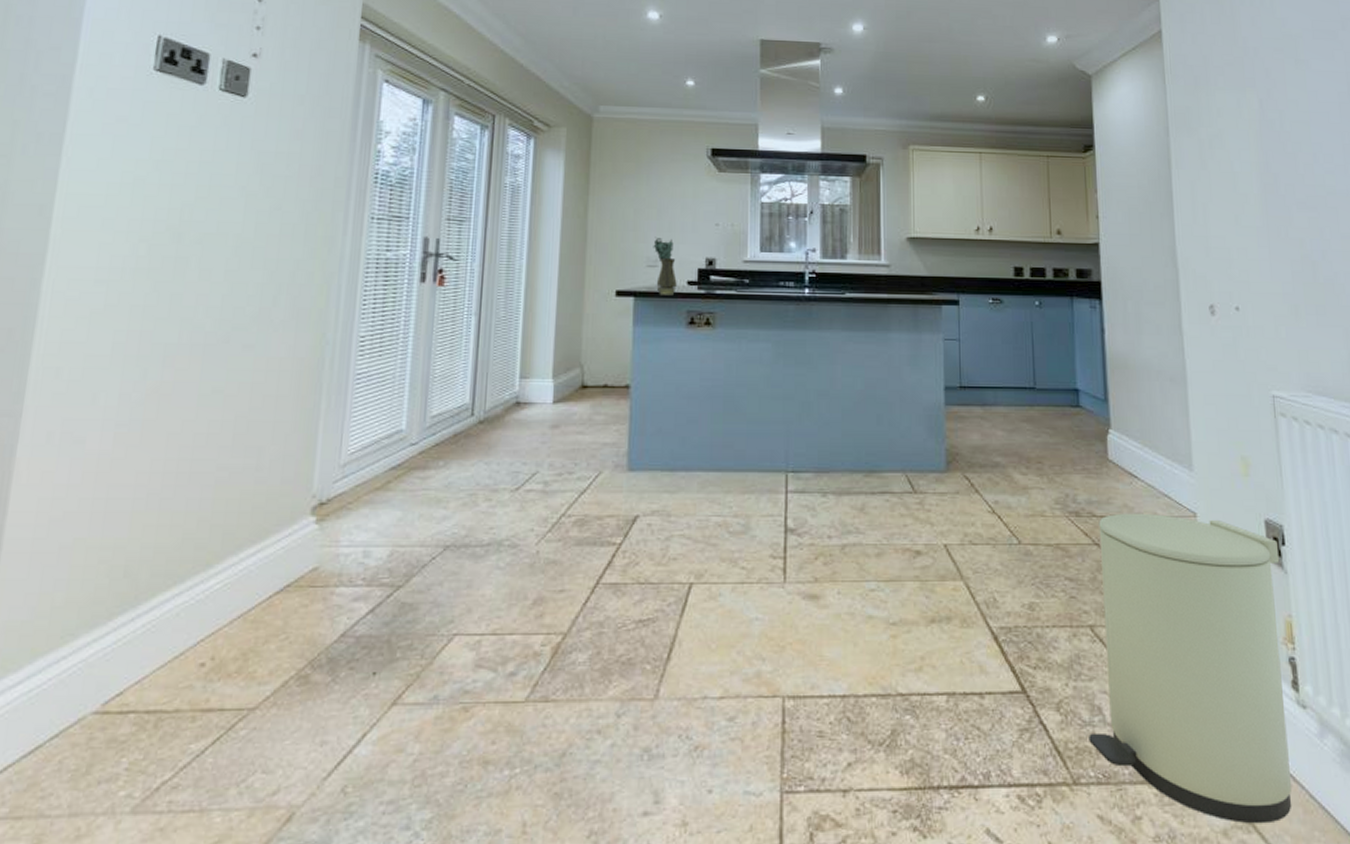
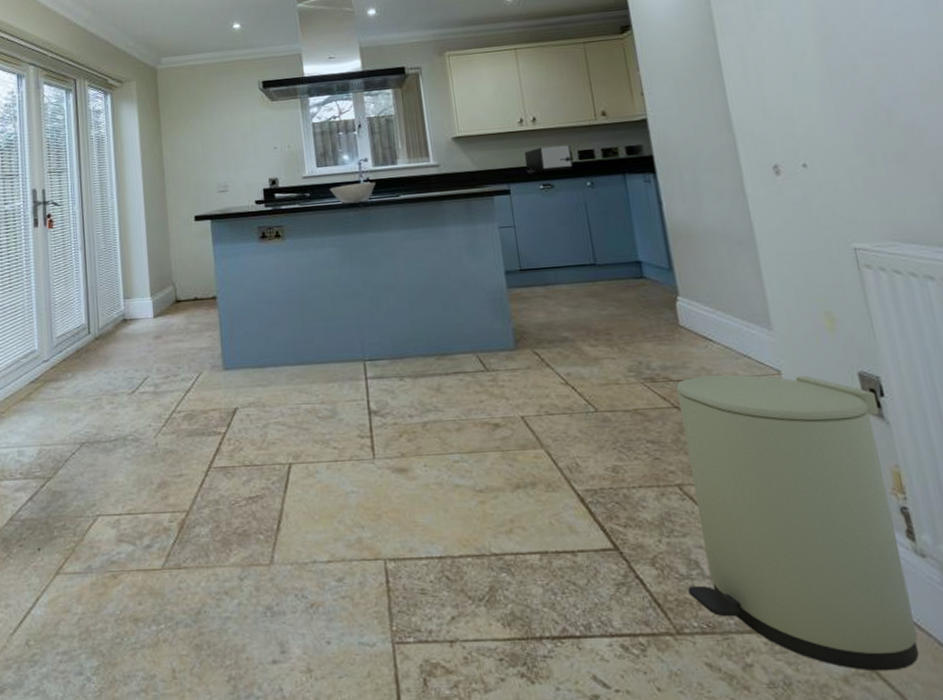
vase: present [653,237,677,296] -> none [221,165,247,216]
bowl: none [771,274,821,300] -> present [329,182,376,207]
toaster: none [977,259,1025,287] -> present [525,145,574,174]

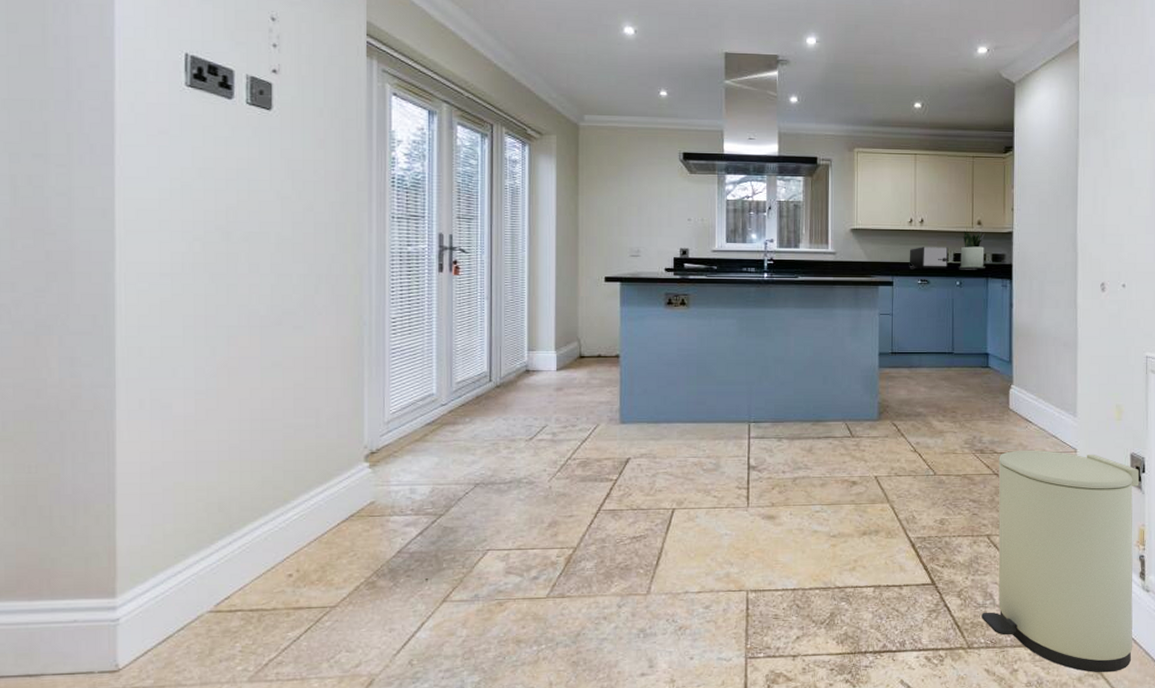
bowl: present [329,182,376,207] -> none [735,262,778,283]
planter: none [585,122,621,169] -> present [958,230,986,270]

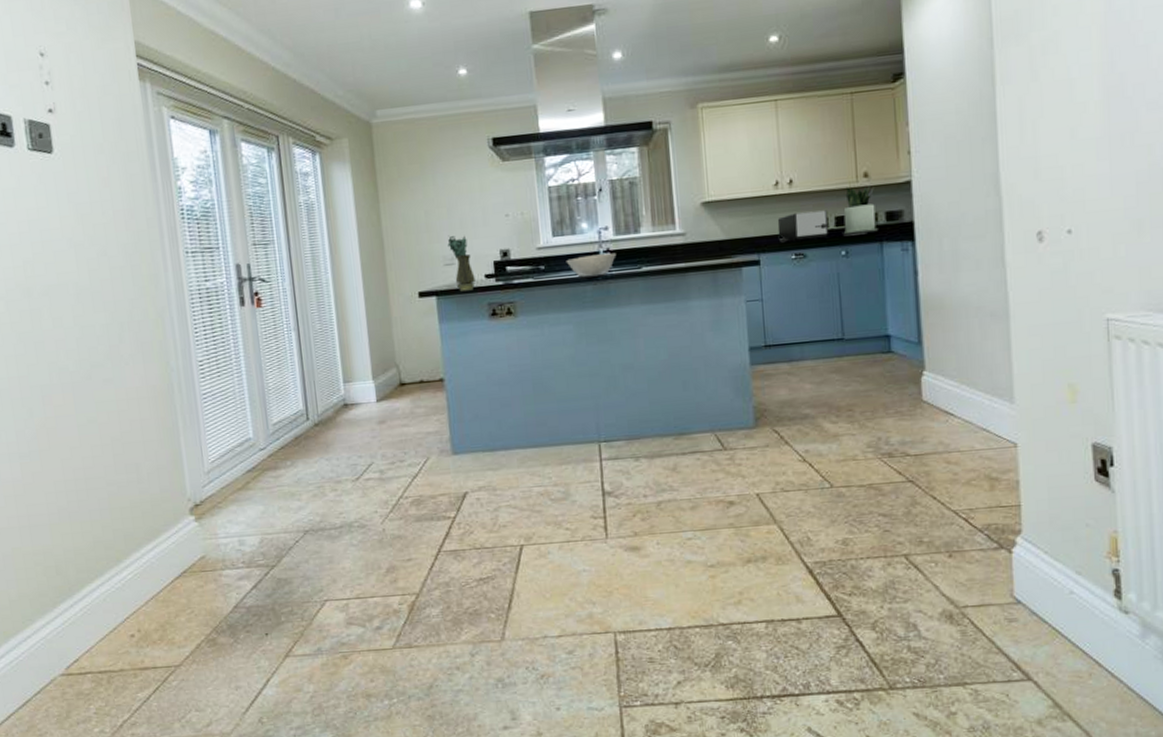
vase: none [635,231,656,281] -> present [447,235,476,292]
bowl: none [735,262,778,283] -> present [566,253,616,280]
pedal bin: present [981,450,1140,673] -> none [904,447,1110,714]

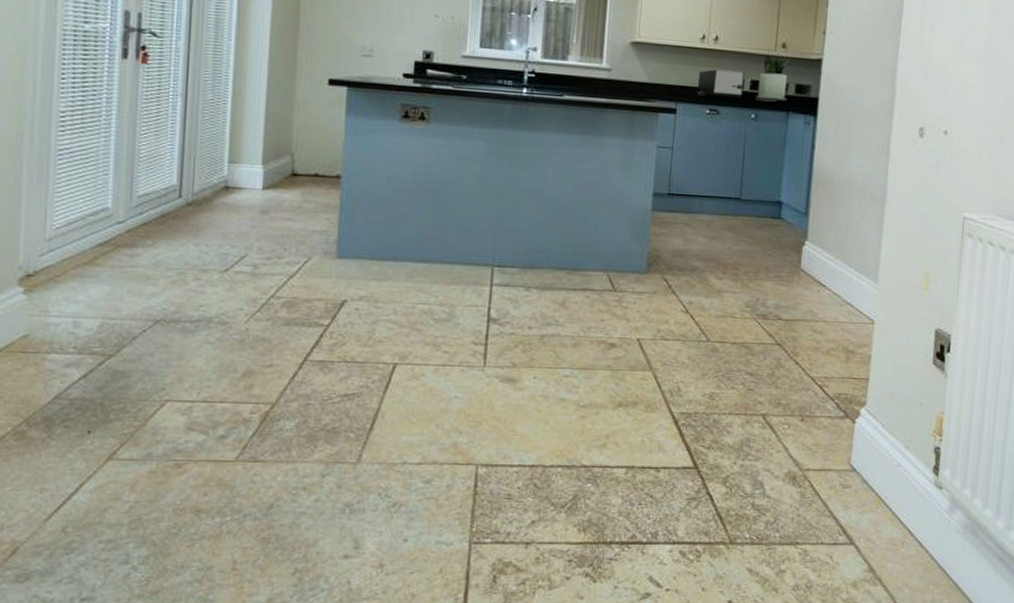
vase: present [447,235,476,292] -> none [368,25,393,88]
bowl: present [566,253,616,280] -> none [489,72,541,99]

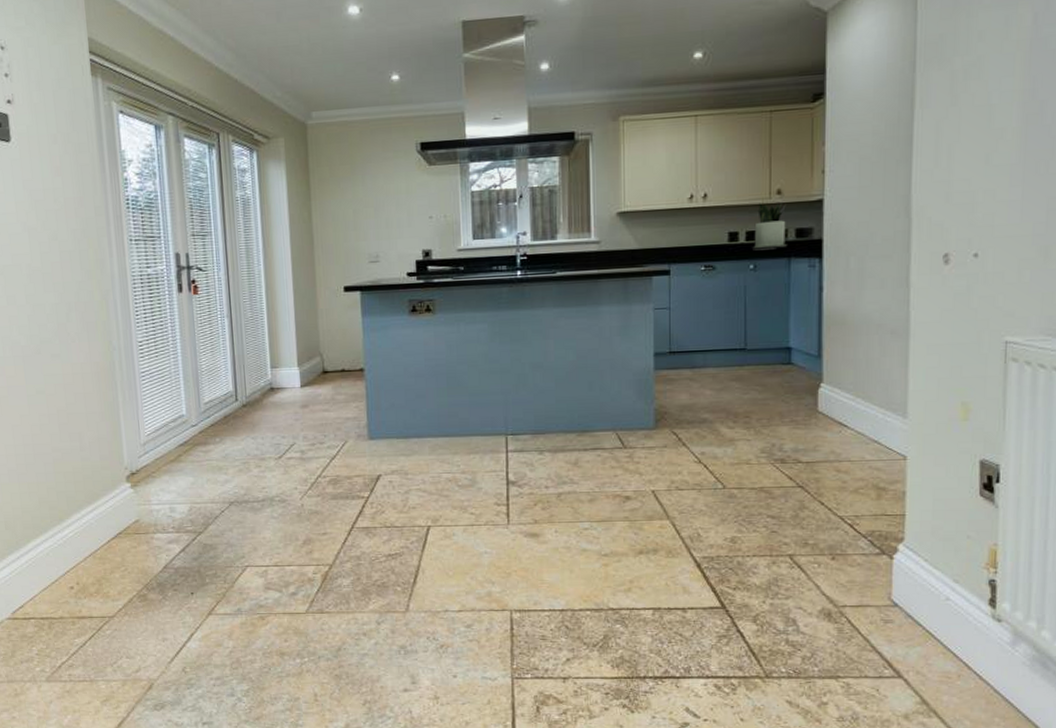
toaster: present [697,69,746,99] -> none [689,224,739,255]

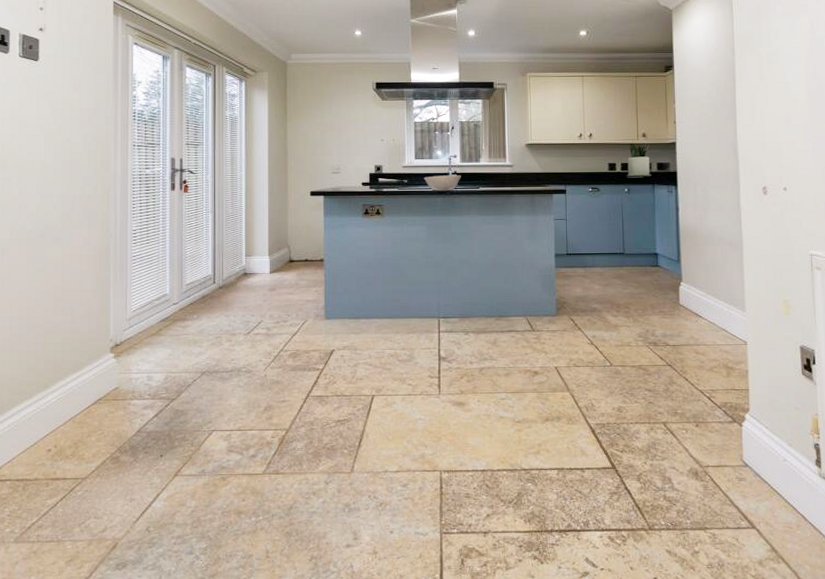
bowl: none [484,257,532,282] -> present [423,175,461,194]

